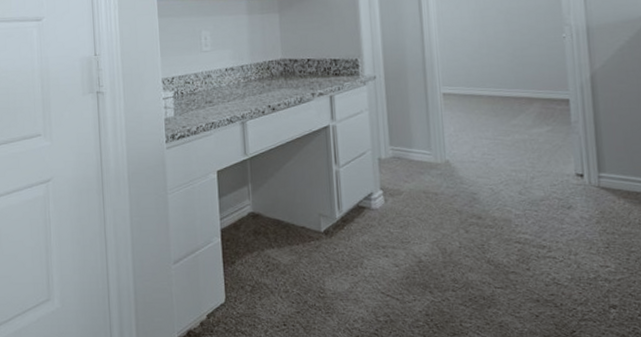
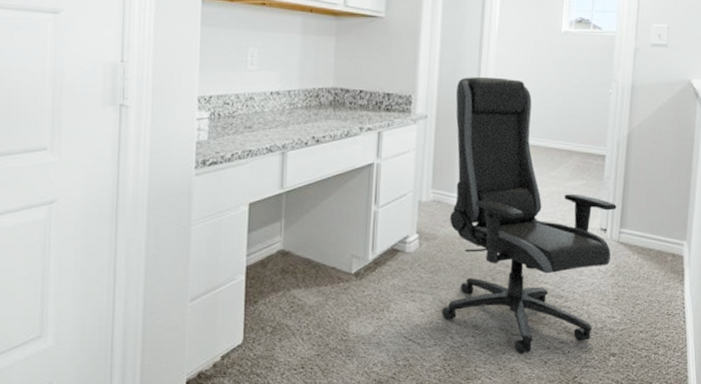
office chair: none [401,33,593,308] -> present [442,76,617,354]

